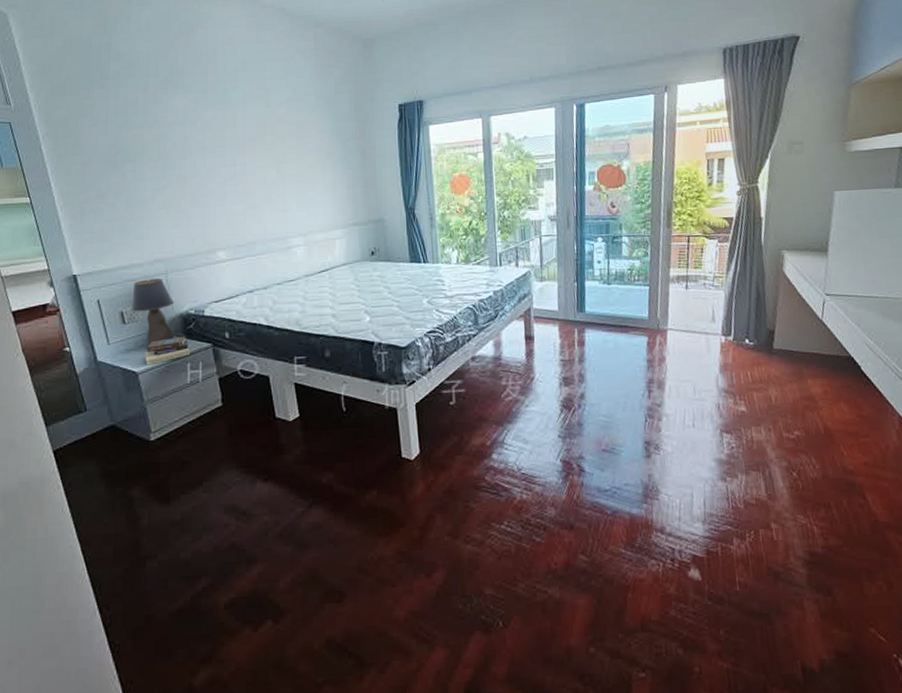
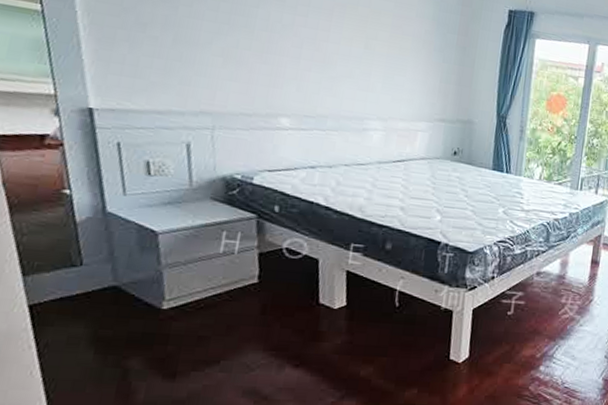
table lamp: present [131,279,175,347] -> none [160,130,219,206]
books: present [145,336,191,366] -> none [169,200,229,227]

